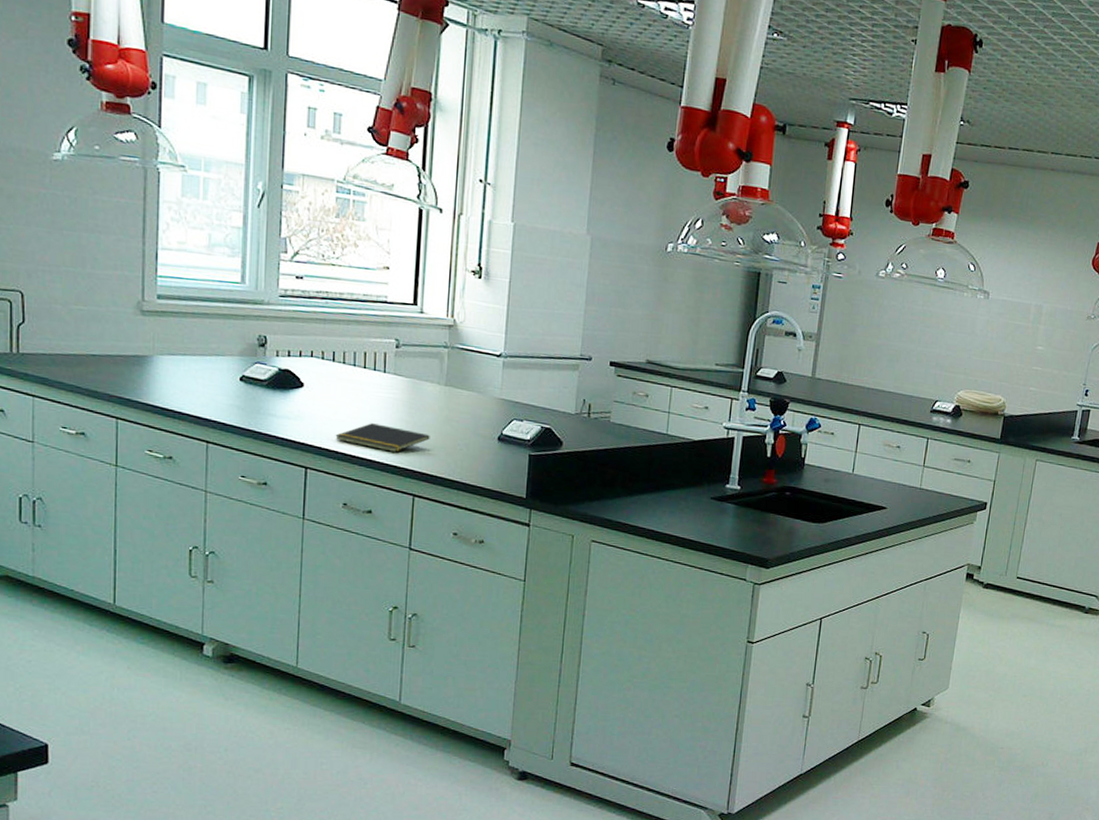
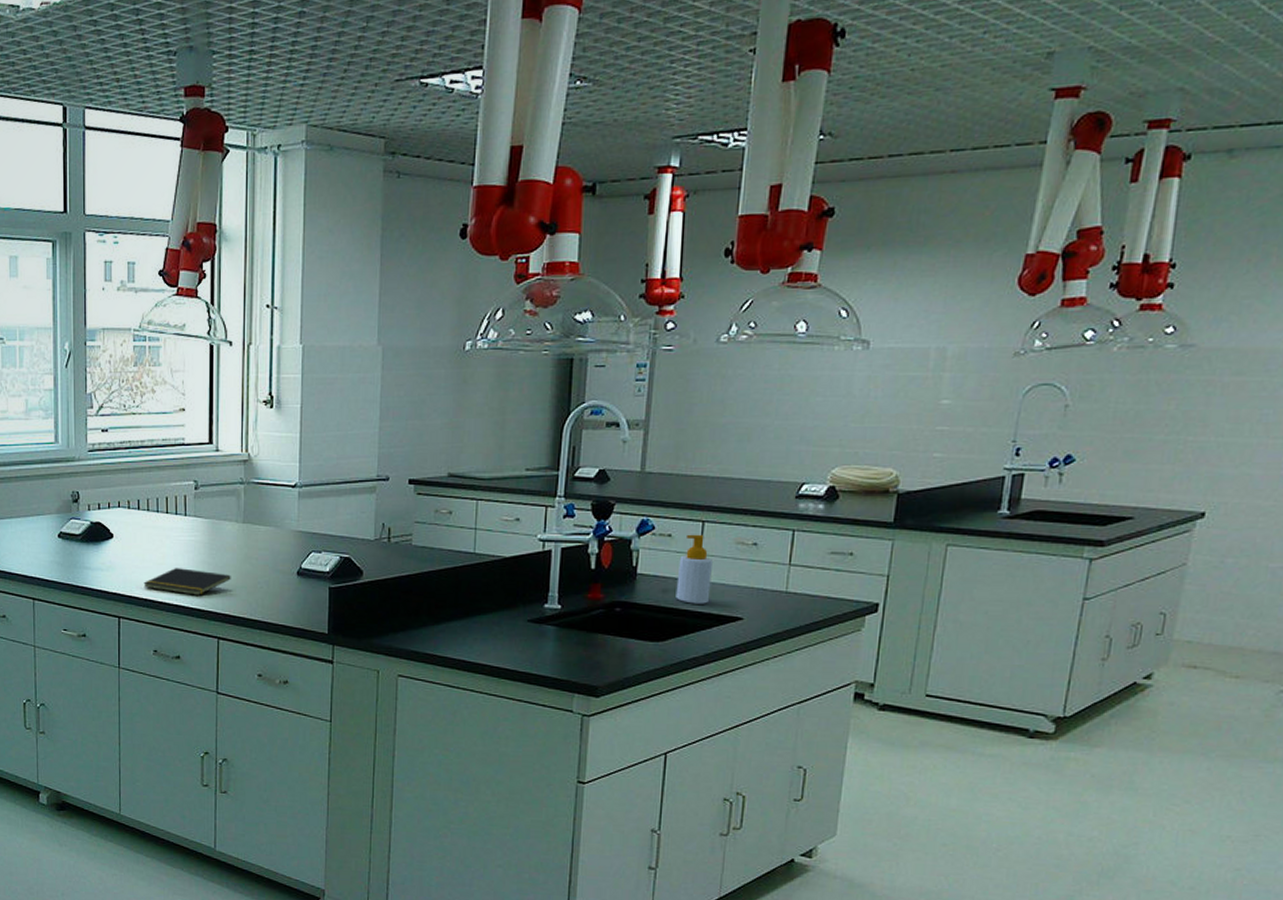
soap bottle: none [835,434,865,494] -> present [676,534,712,604]

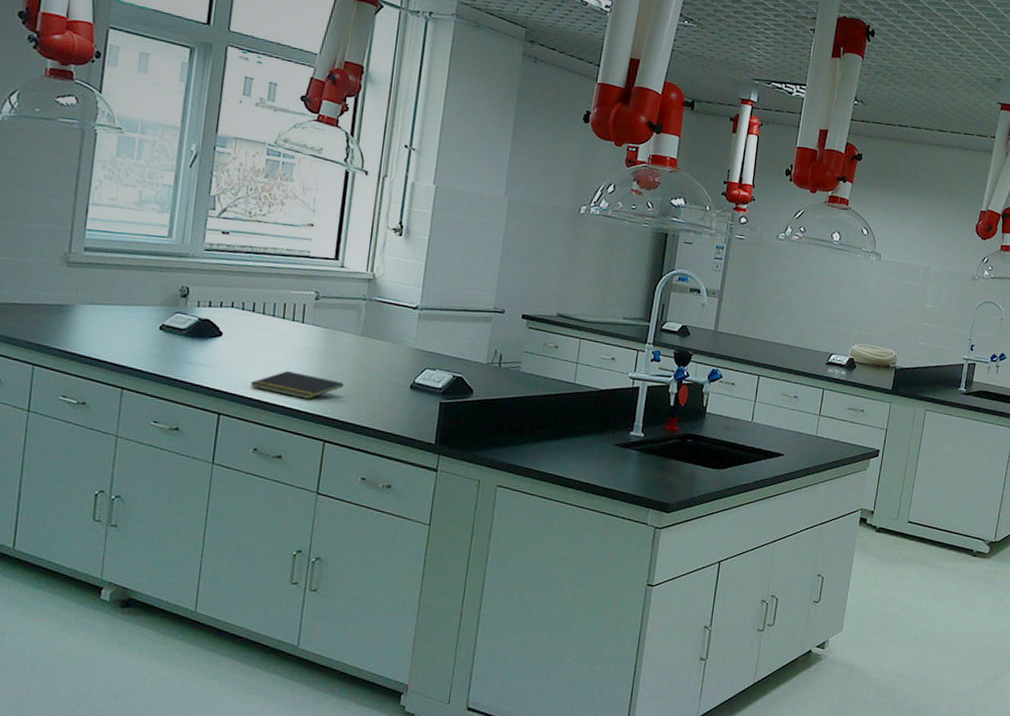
soap bottle: present [676,534,712,604] -> none [735,384,764,441]

